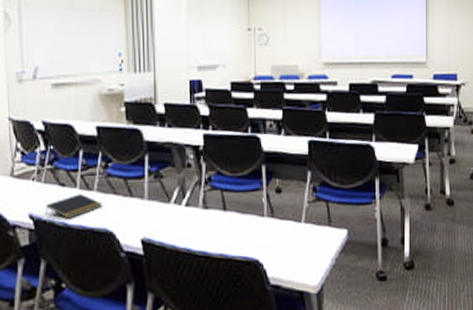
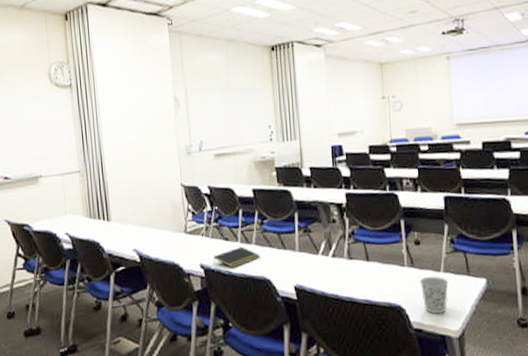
cup: none [279,227,309,269] -> present [419,276,449,314]

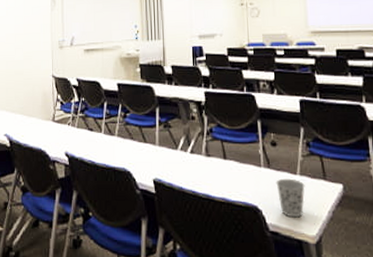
notepad: present [213,247,260,268] -> none [78,138,122,158]

